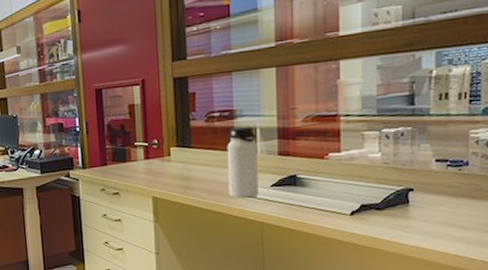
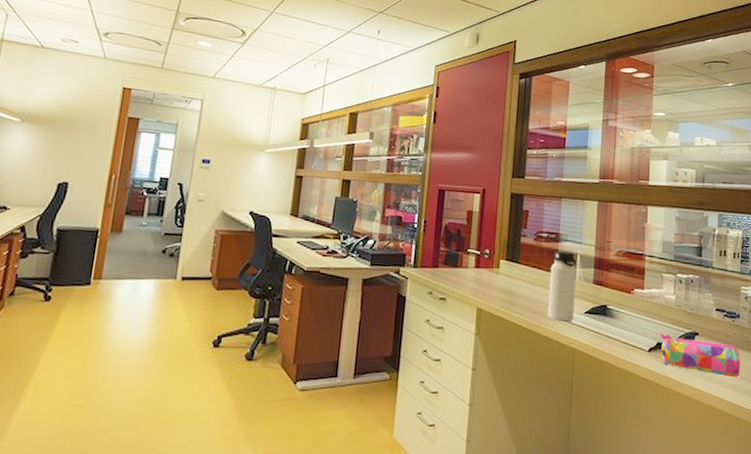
pencil case: none [363,193,471,230] -> present [660,332,741,378]

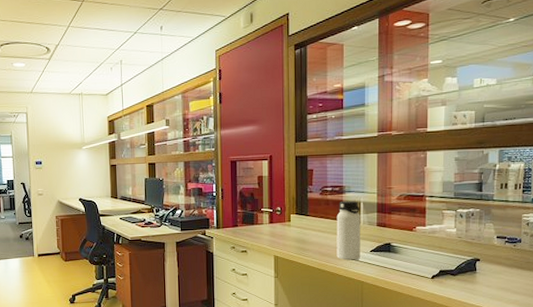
pencil case: present [660,332,741,378] -> none [442,261,522,294]

